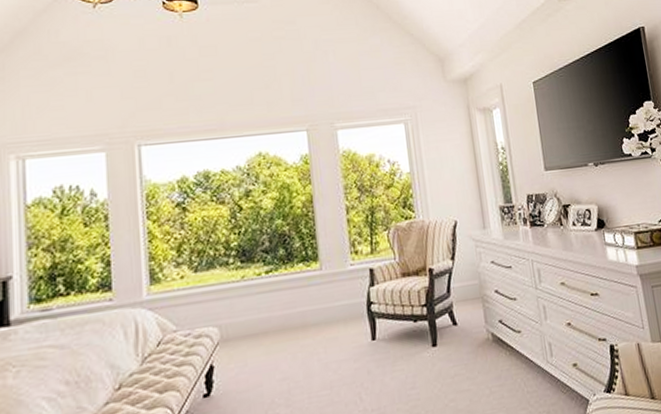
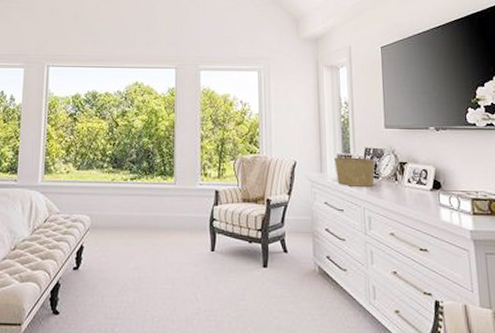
basket: none [497,203,540,241] -> present [334,153,375,187]

